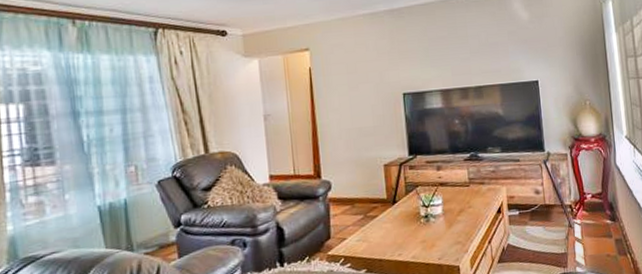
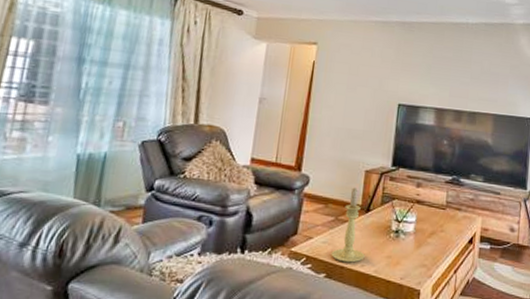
candle holder: none [367,183,400,256] -> present [331,187,365,263]

